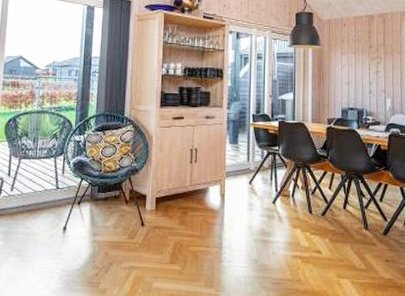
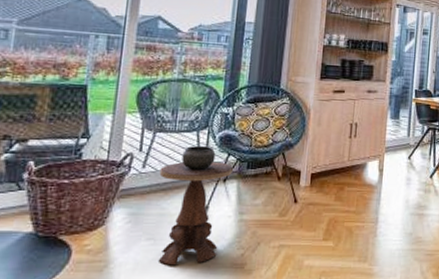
side table: none [24,170,86,281] -> present [158,145,233,266]

